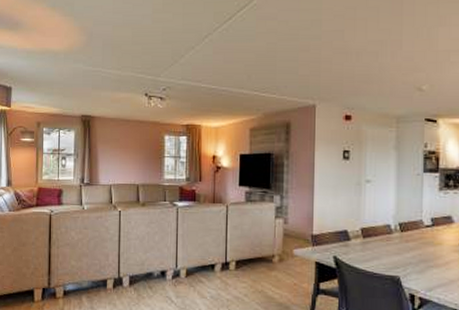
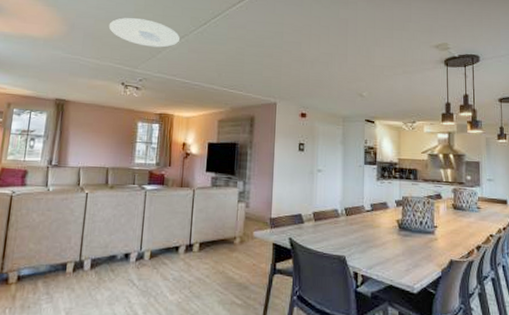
ceiling light: none [127,20,204,51] -> present [108,18,181,48]

